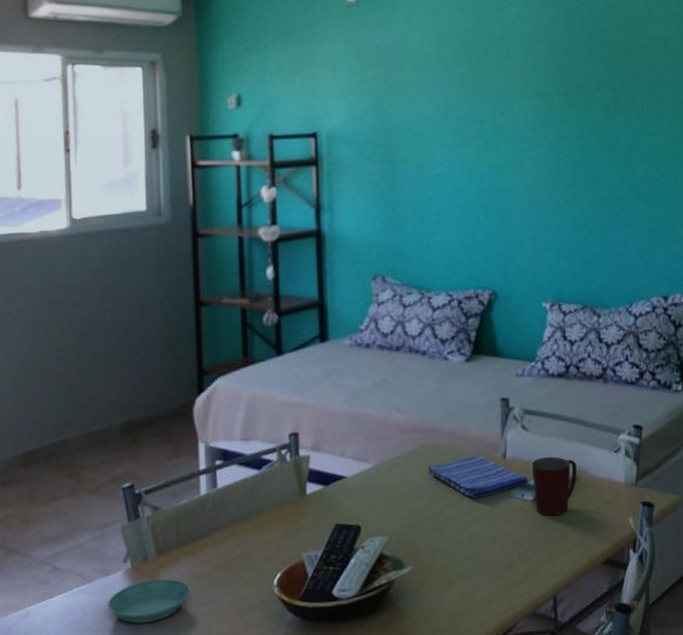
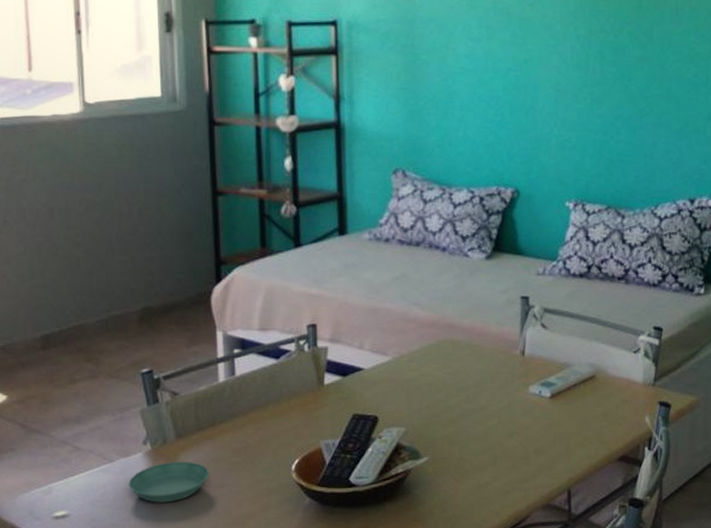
dish towel: present [428,455,528,499] -> none [446,351,546,394]
mug: present [531,457,577,516] -> none [550,356,595,412]

